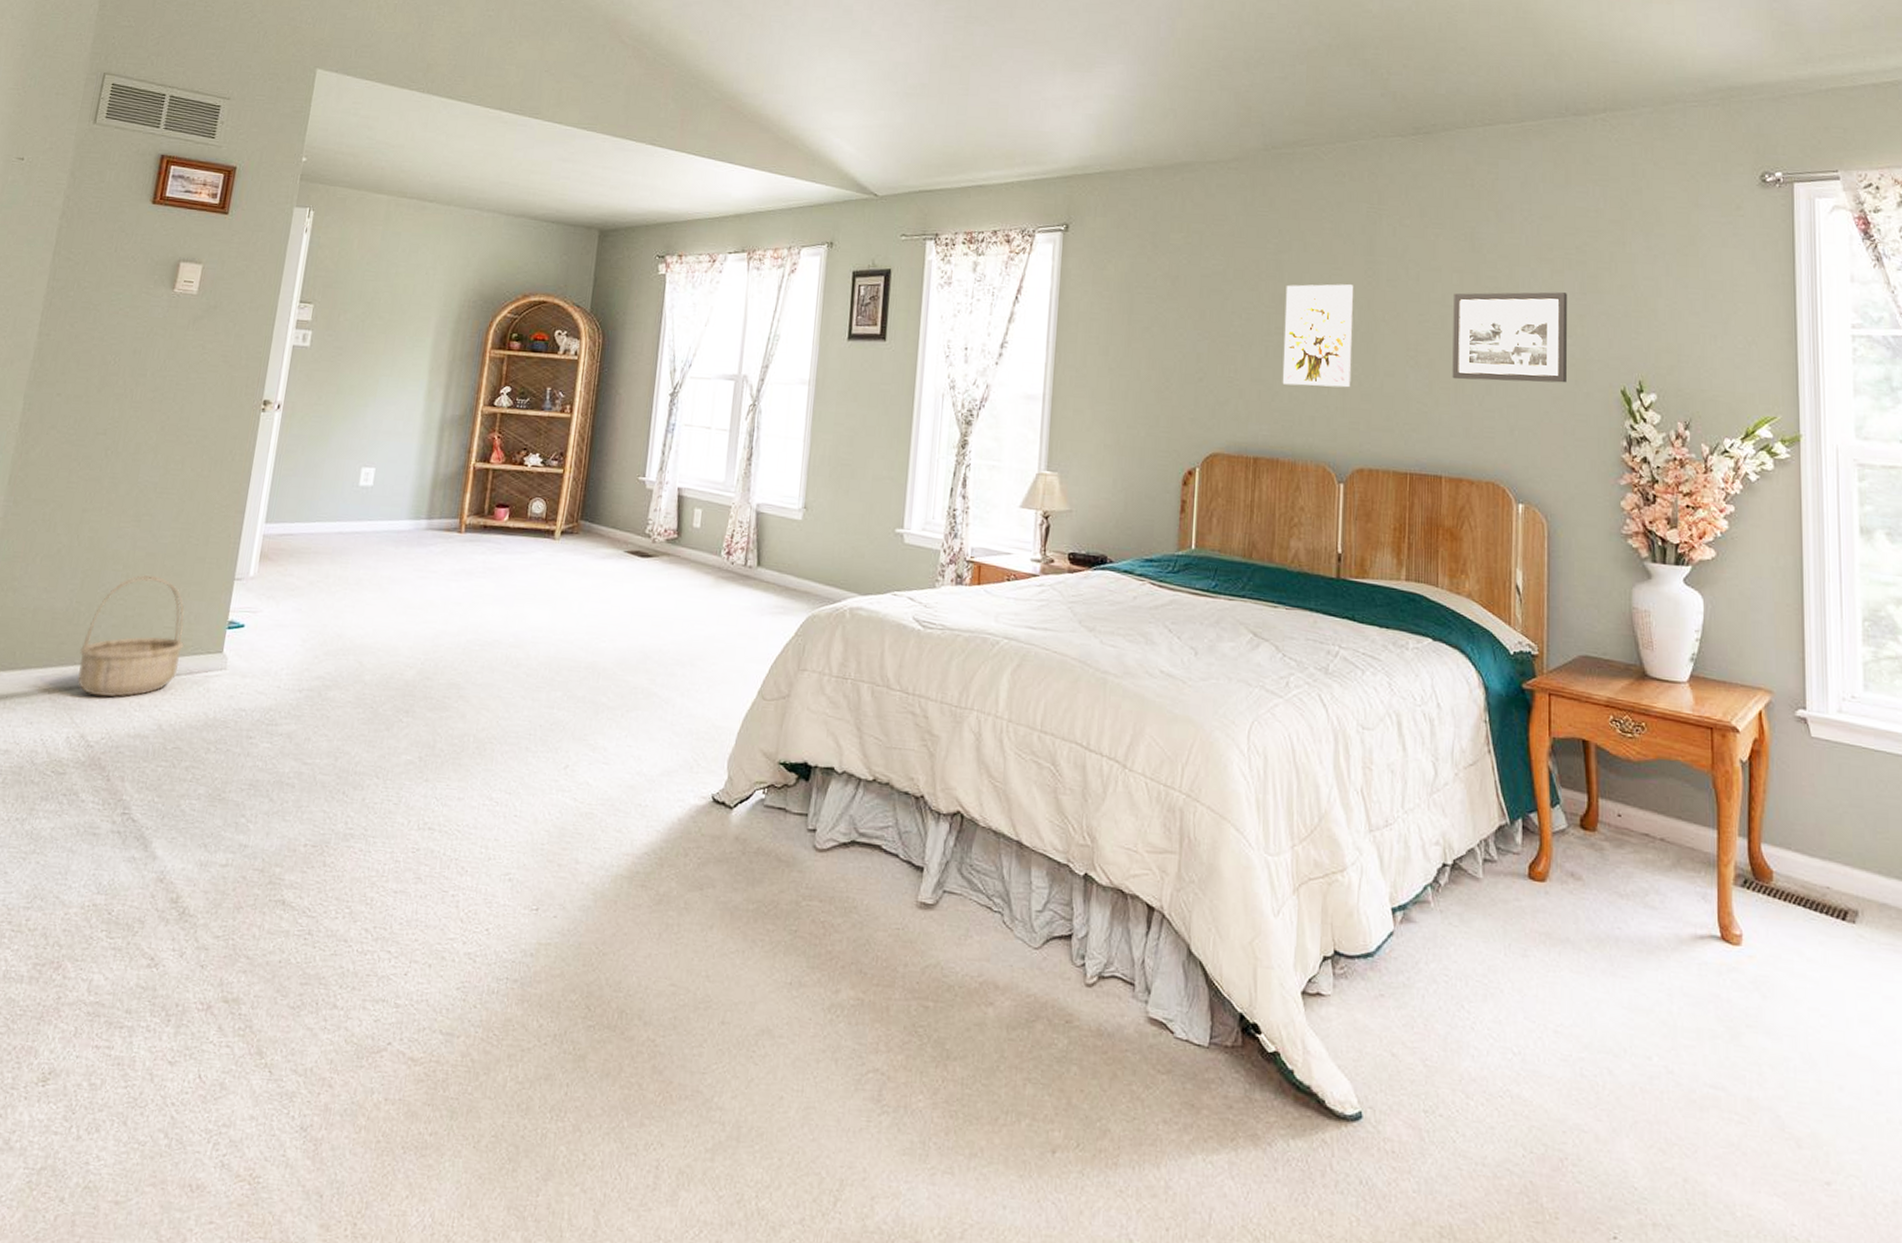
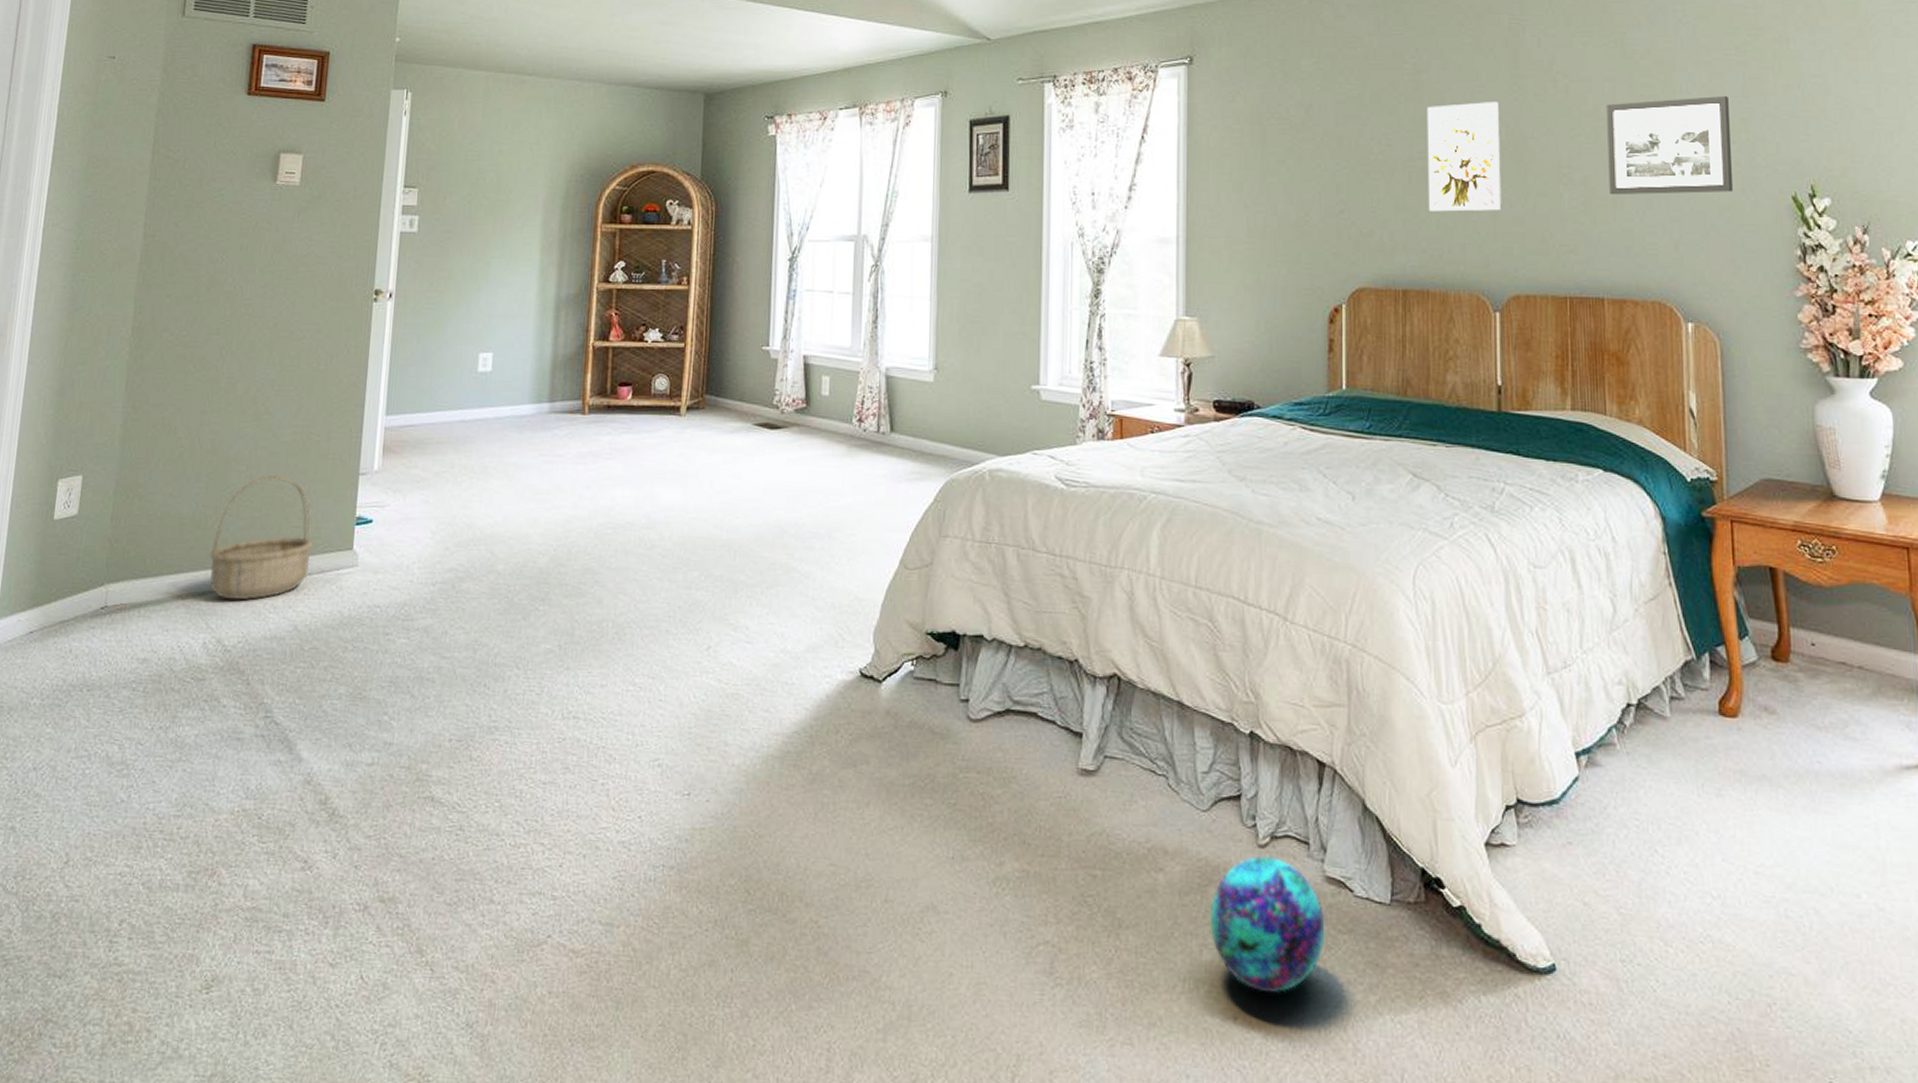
decorative ball: none [1034,995,1145,1129] -> present [1209,856,1325,993]

